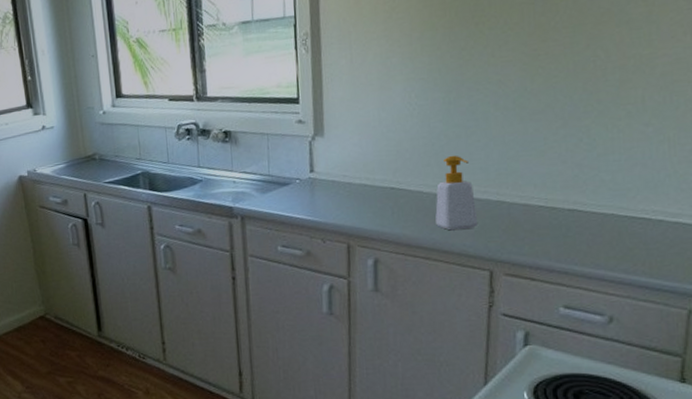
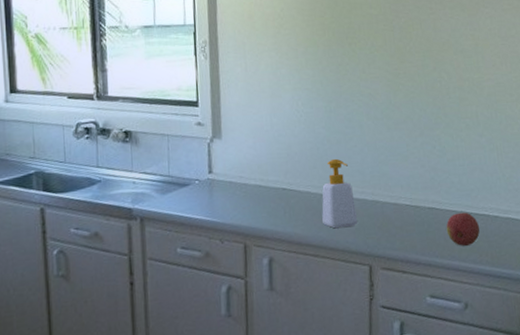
fruit: none [590,215,637,253] -> present [446,212,480,246]

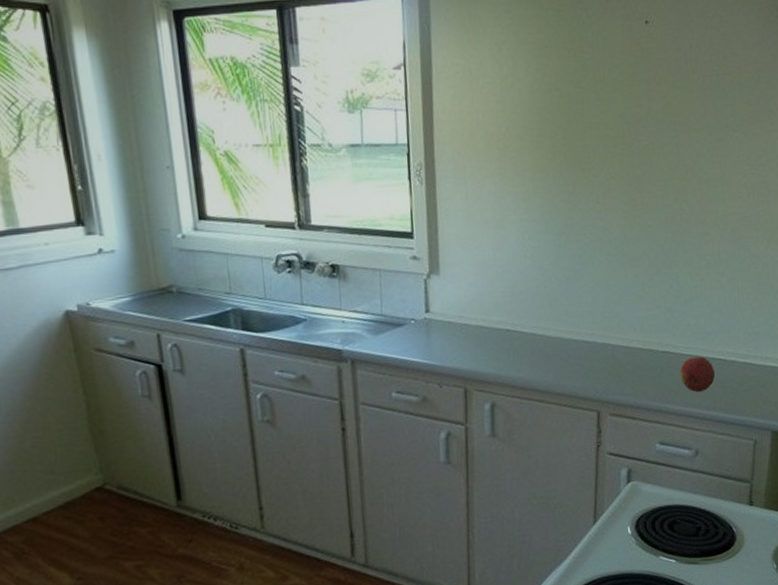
soap bottle: present [322,158,358,229] -> none [548,297,587,373]

